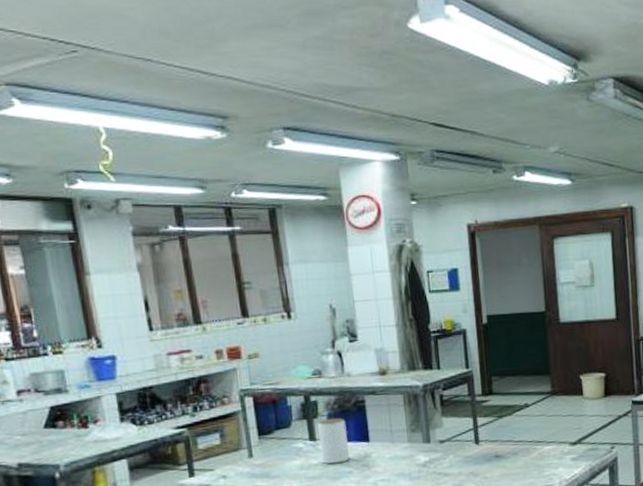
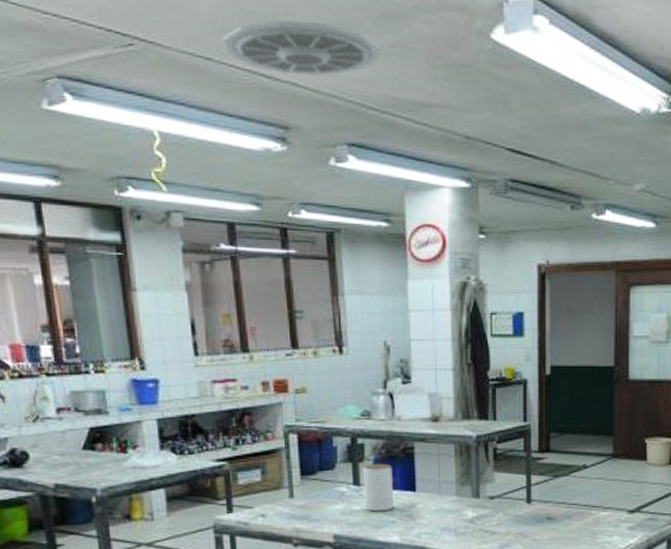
ceiling vent: none [160,21,309,68] -> present [222,19,382,76]

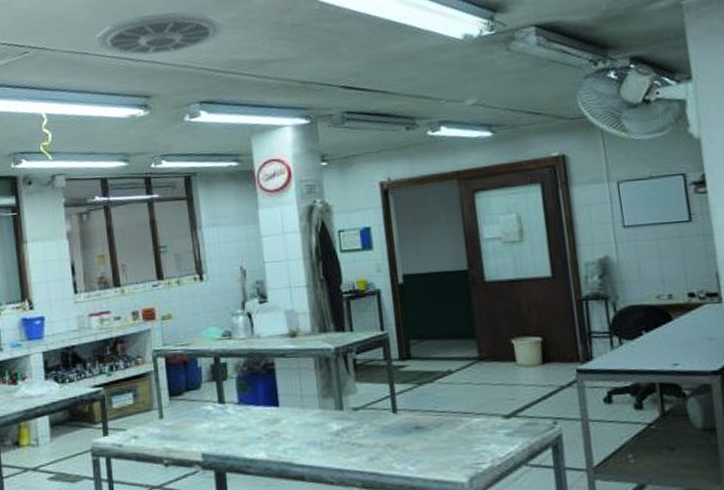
jar: present [362,463,395,512] -> none [227,380,259,429]

